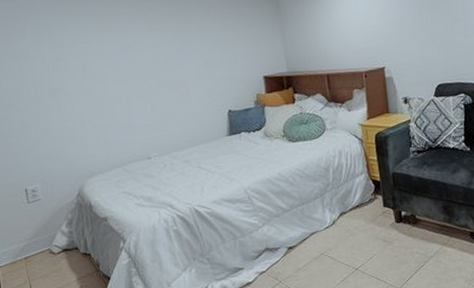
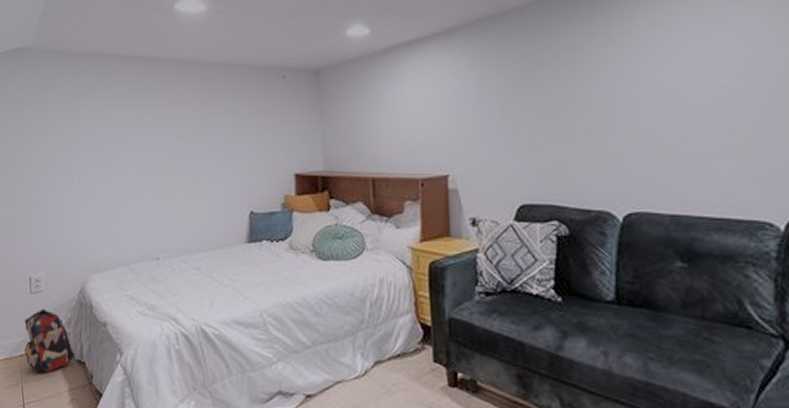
backpack: none [24,214,79,270] -> present [24,308,74,373]

